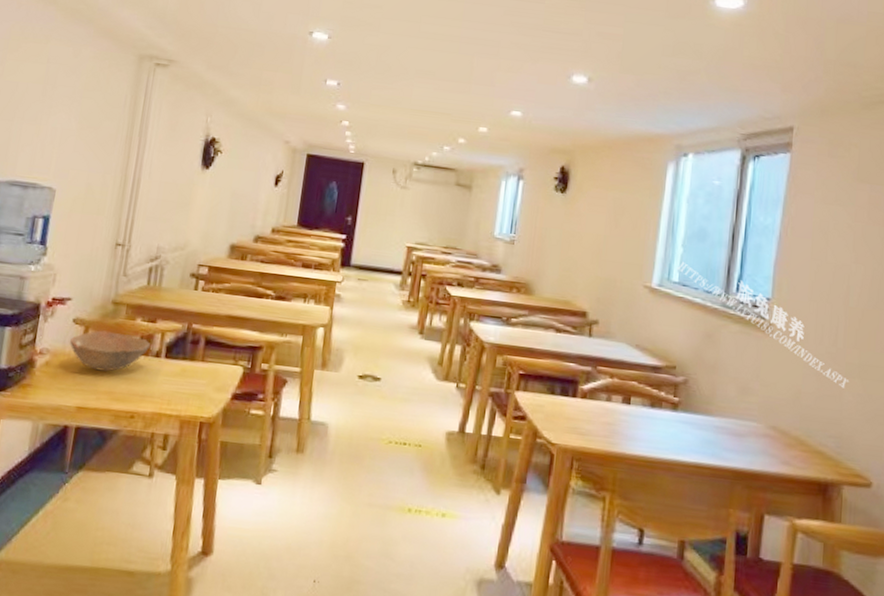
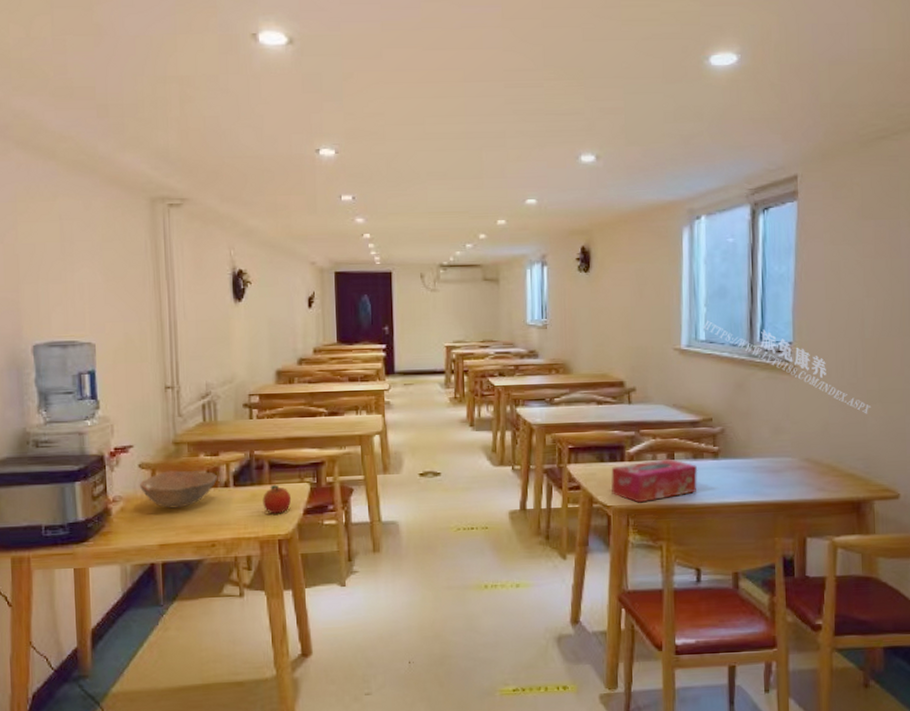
fruit: none [191,362,222,395] -> present [262,484,292,514]
tissue box: none [558,401,654,446] -> present [611,459,698,503]

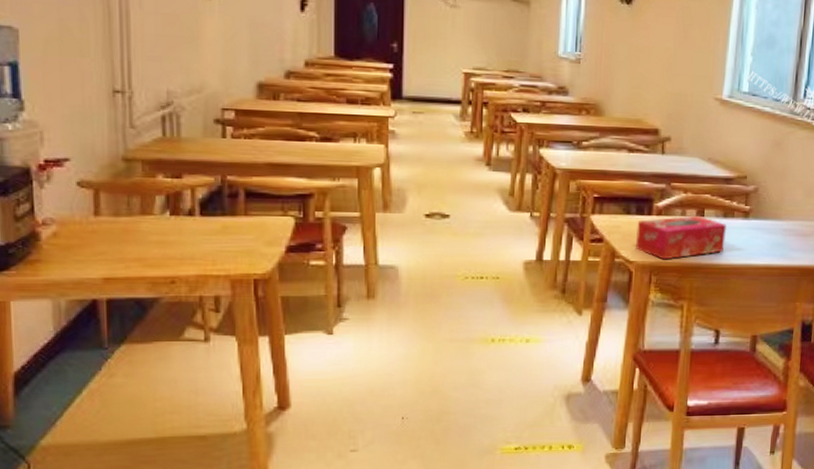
bowl: present [140,470,217,509] -> none [79,192,179,237]
fruit: present [262,484,292,514] -> none [236,216,272,250]

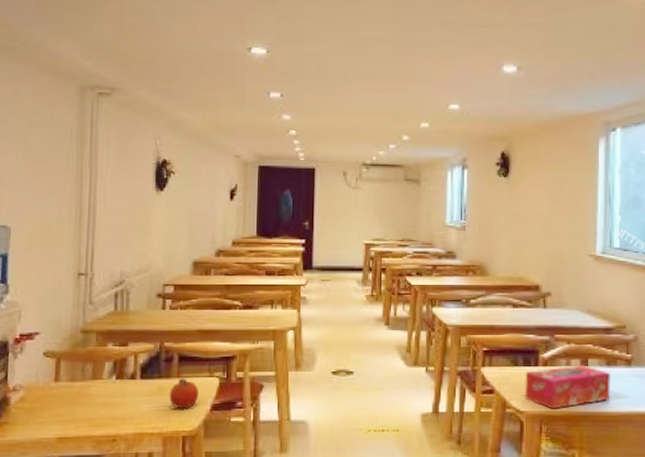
fruit: none [236,216,272,250] -> present [169,378,200,409]

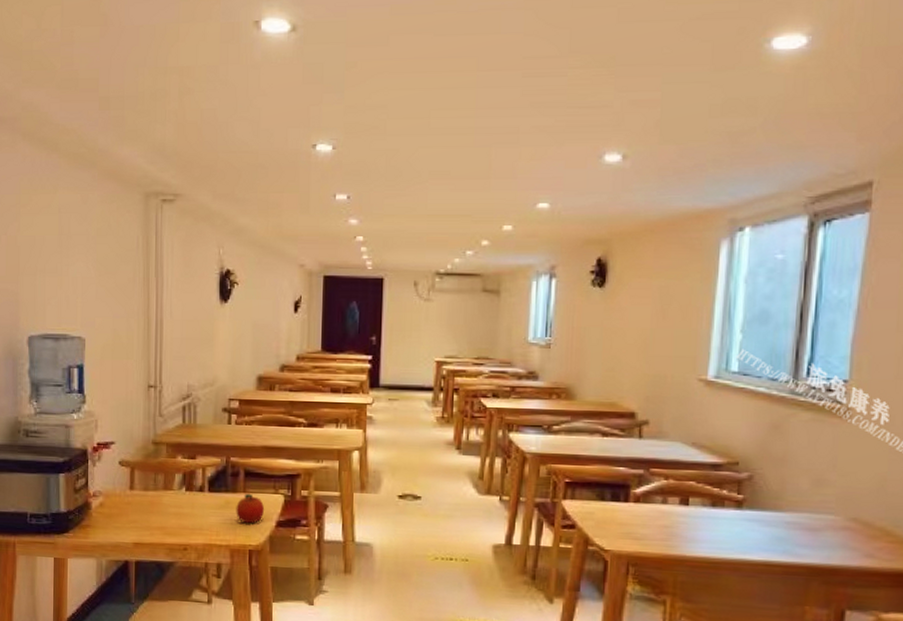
tissue box: present [525,365,611,409] -> none [611,503,716,550]

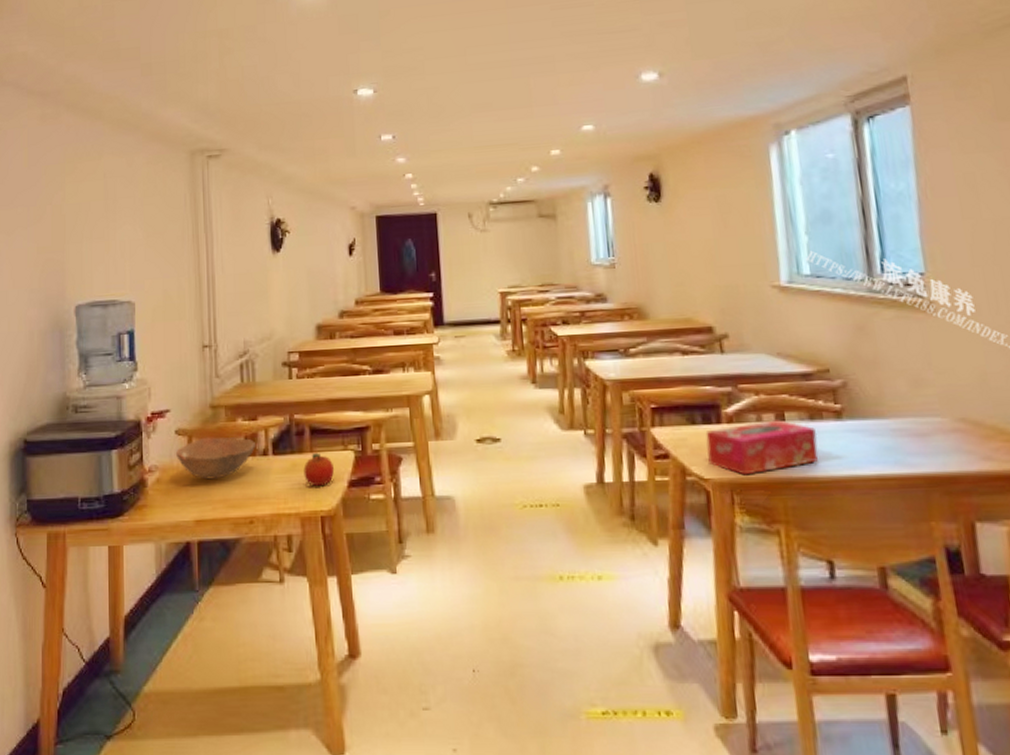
bowl: none [119,470,193,509] -> present [176,437,255,480]
tissue box: none [611,503,716,550] -> present [705,420,819,475]

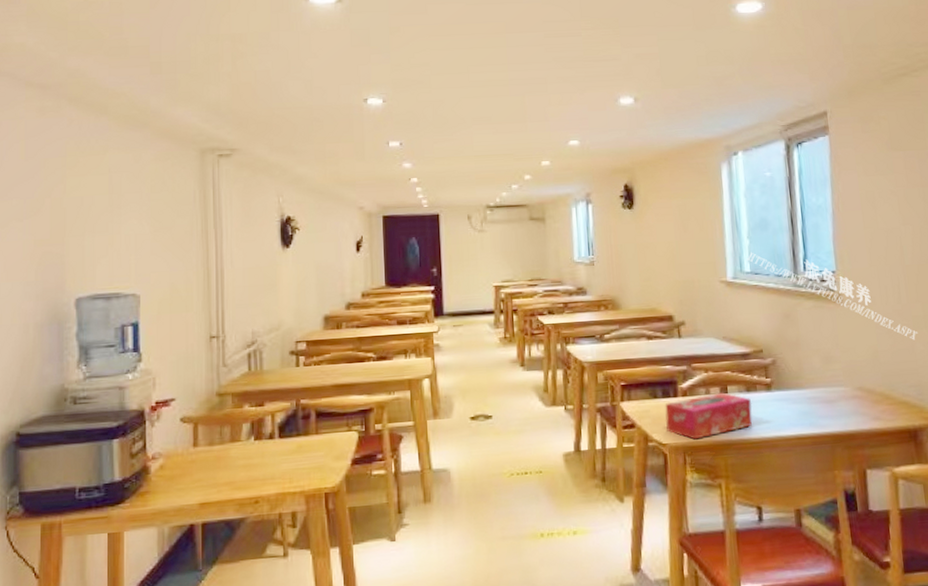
bowl: present [176,437,255,480] -> none [181,422,262,464]
fruit: present [303,452,335,487] -> none [309,434,339,466]

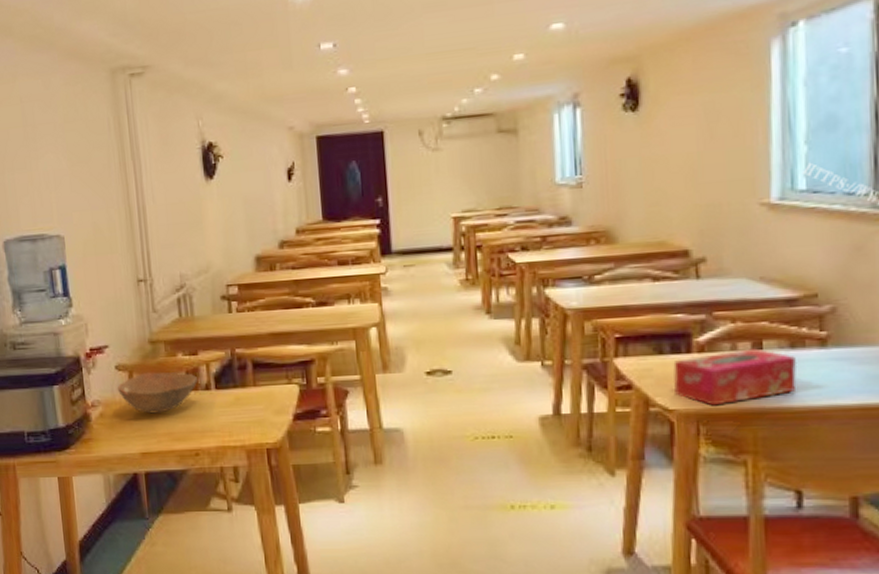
bowl: none [181,422,262,464] -> present [118,372,197,414]

